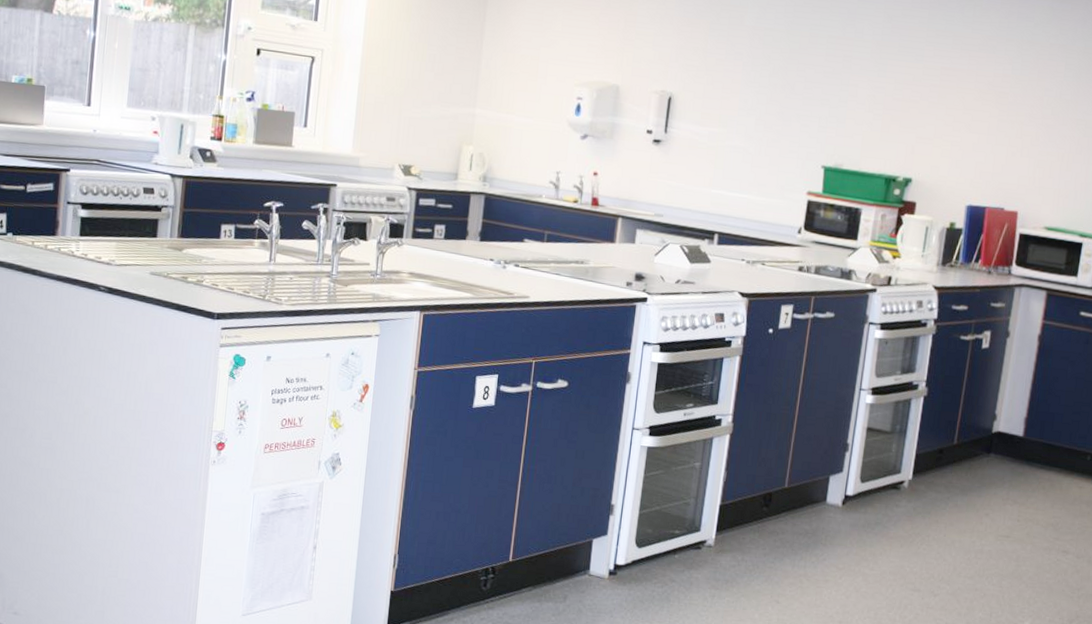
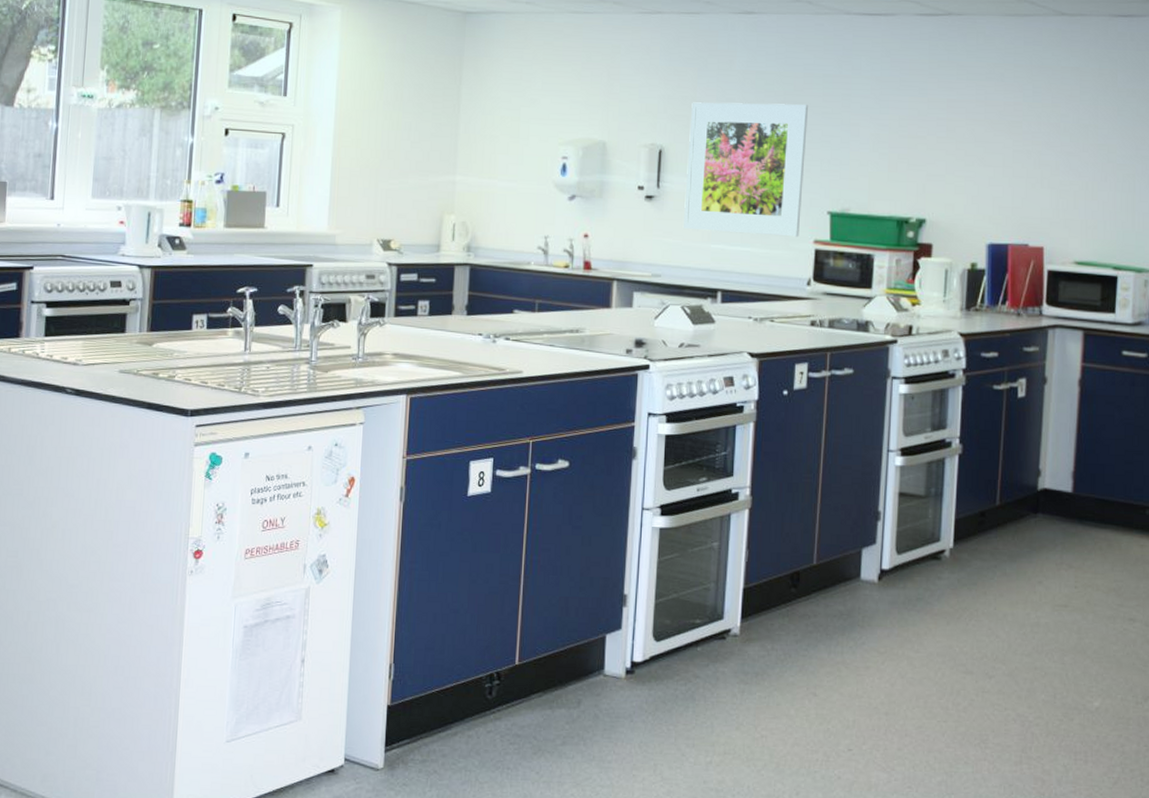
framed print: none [686,53,812,188] -> present [682,102,809,237]

